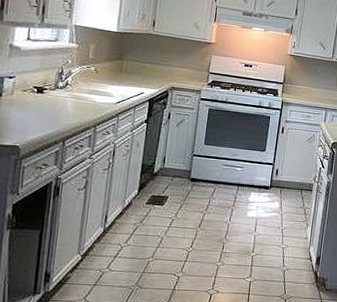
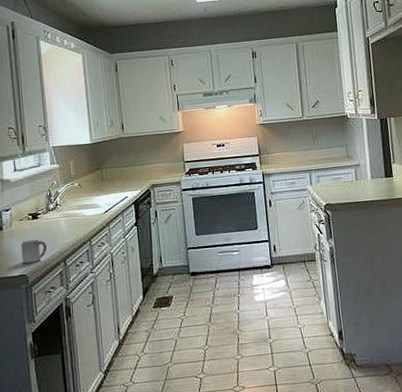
cup: none [17,112,48,136] -> present [21,239,48,264]

